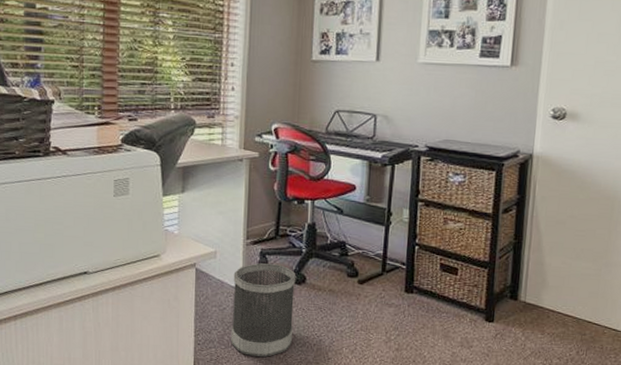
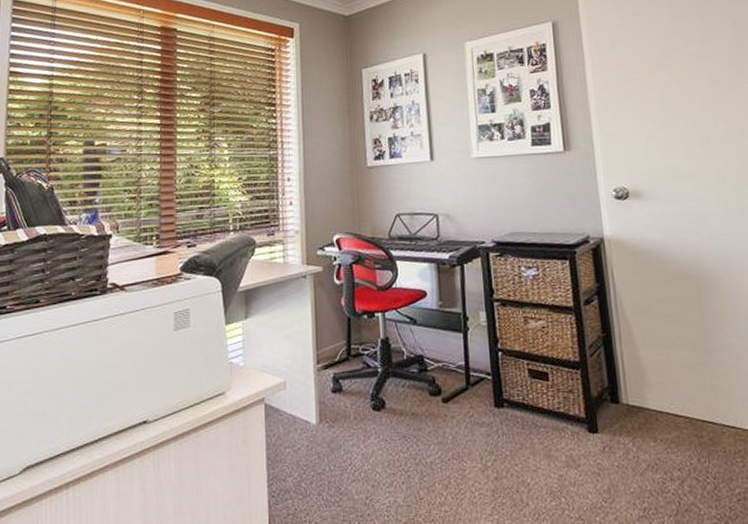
wastebasket: present [231,263,296,357] -> none [306,389,378,505]

